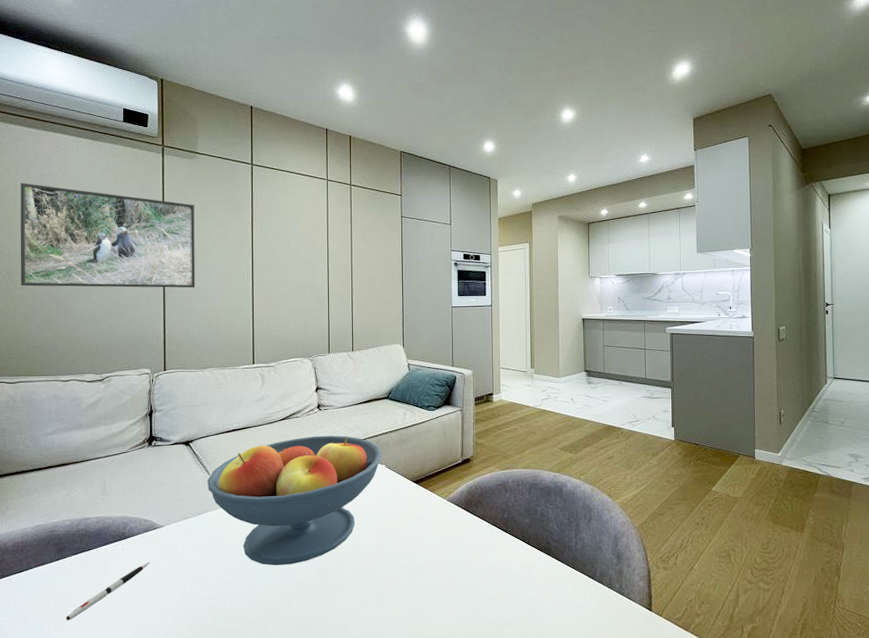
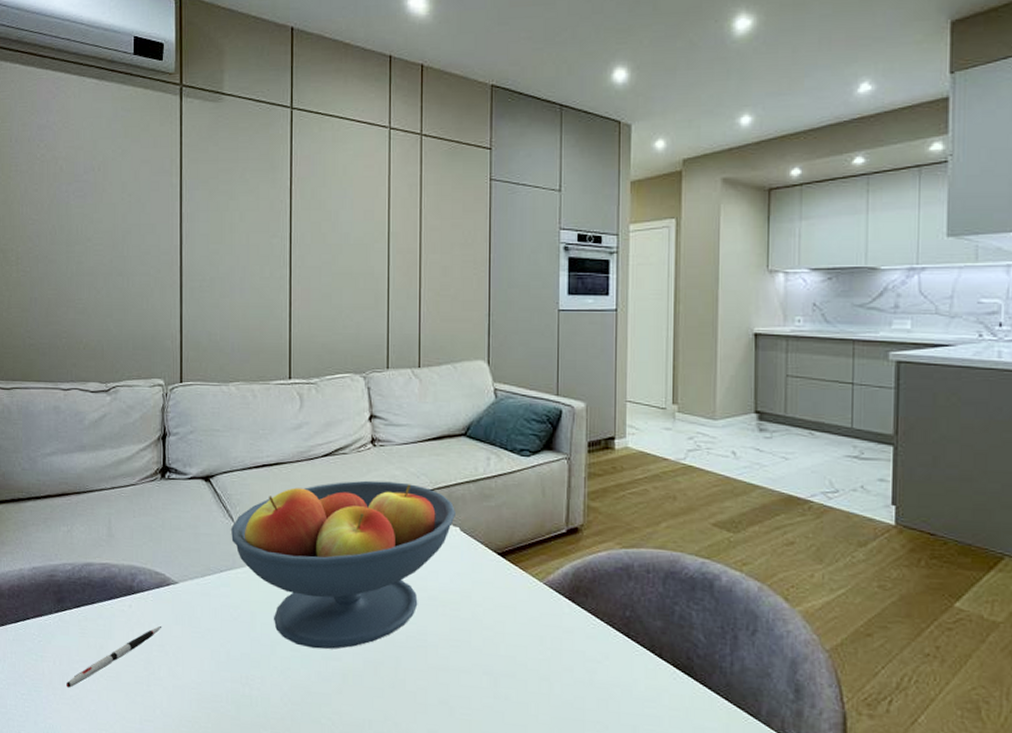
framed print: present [20,182,196,288] -> none [15,136,219,275]

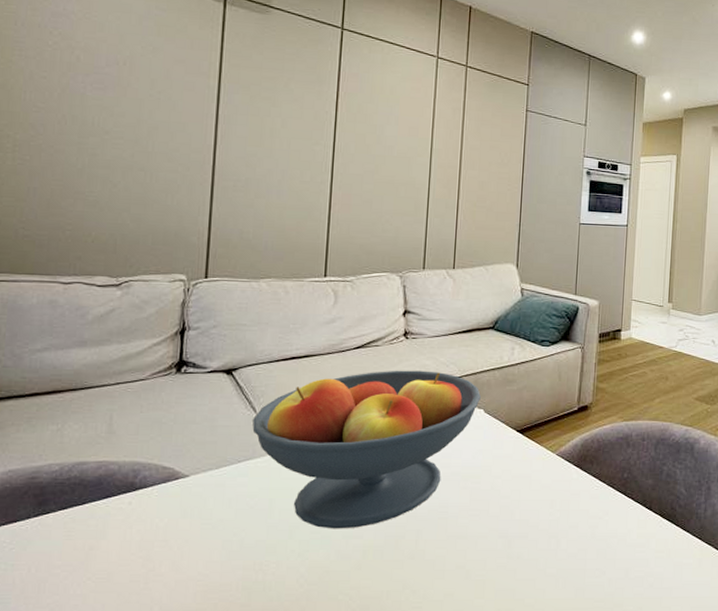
pen: present [66,626,162,688] -> none [43,521,167,595]

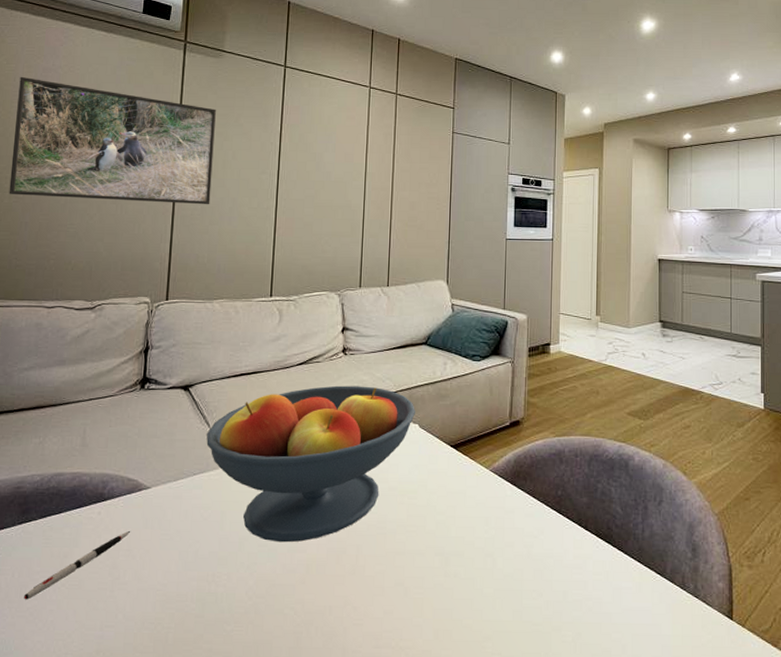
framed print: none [12,20,262,177] -> present [9,76,216,205]
pen: none [43,521,167,595] -> present [24,531,131,600]

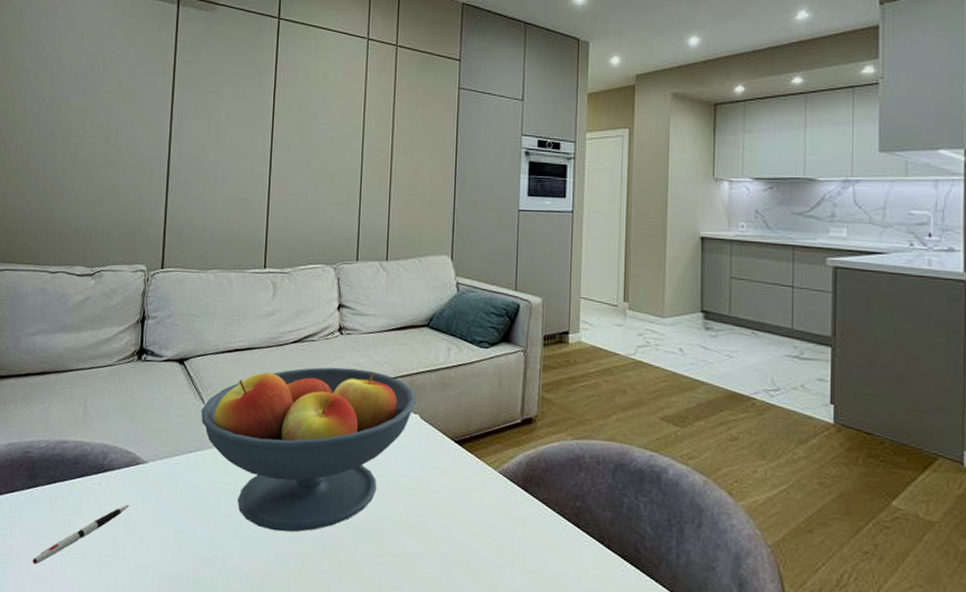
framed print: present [9,76,216,205] -> none [15,36,209,169]

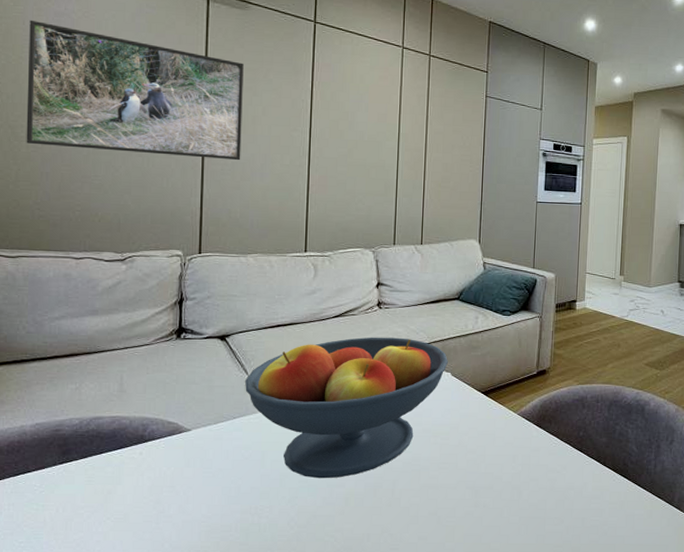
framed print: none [15,36,209,169] -> present [26,19,244,161]
pen: present [33,505,130,565] -> none [70,470,174,532]

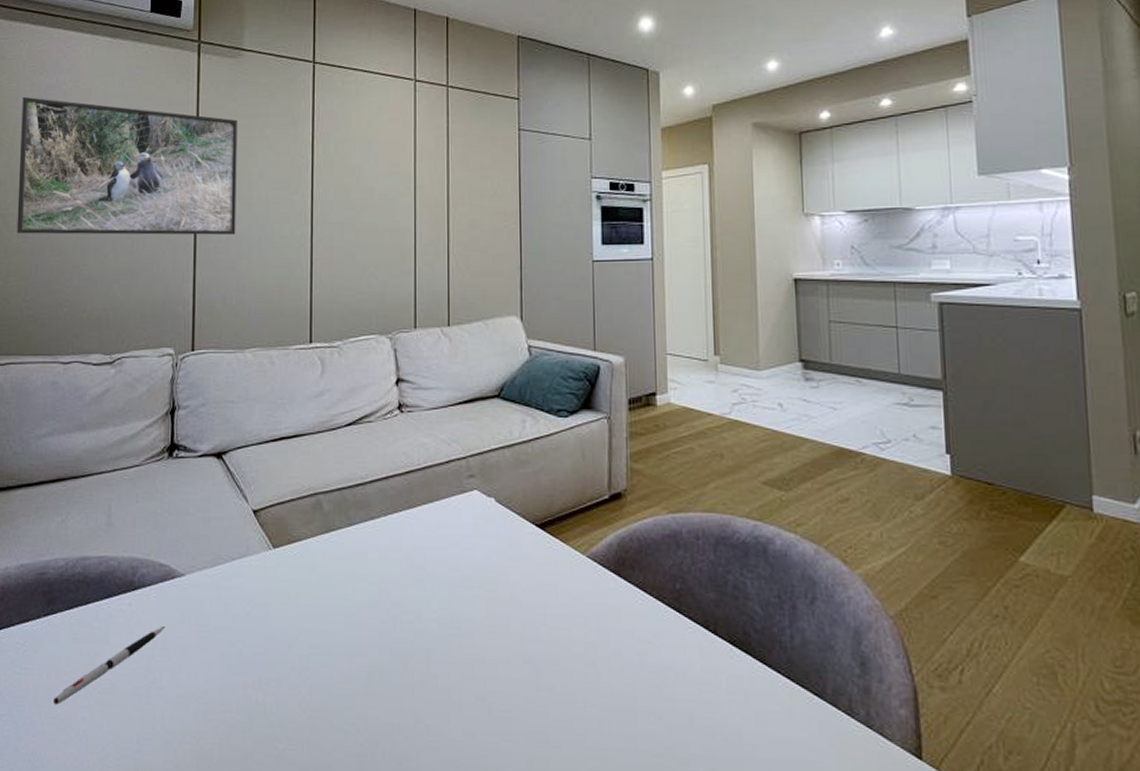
pen: none [70,470,174,532] -> present [53,626,166,705]
fruit bowl: present [245,337,448,479] -> none [245,450,490,644]

